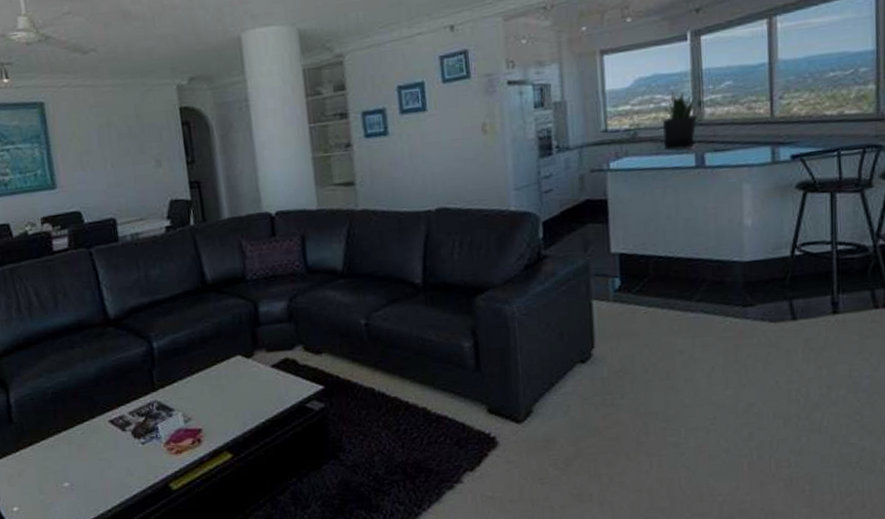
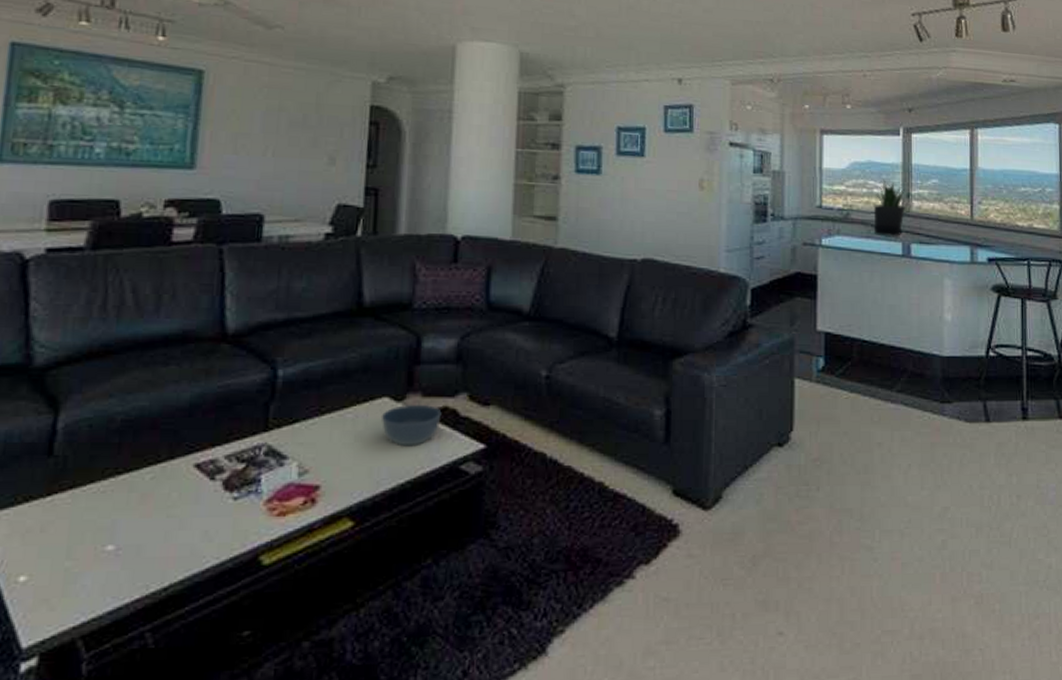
bowl: none [237,358,285,394] -> present [380,404,442,447]

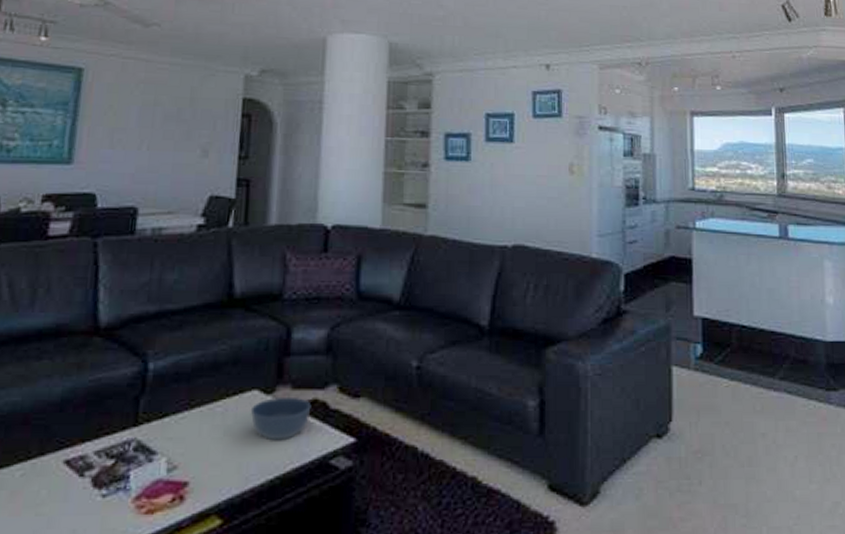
planter: present [873,180,906,237] -> none [747,160,781,219]

